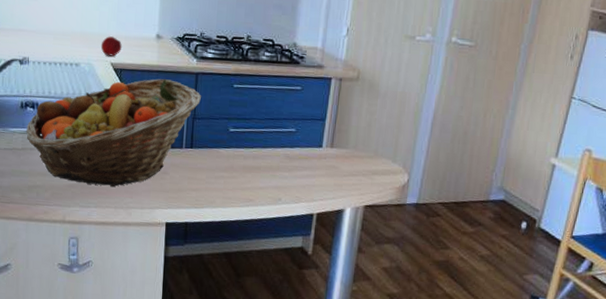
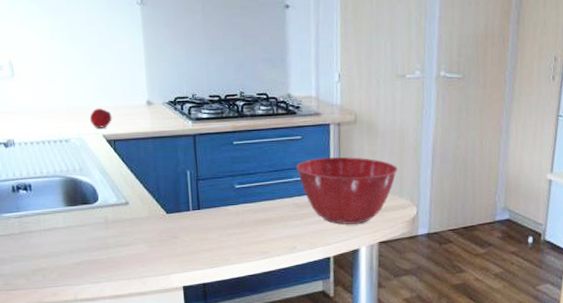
fruit basket: present [25,78,201,187] -> none [21,143,202,259]
mixing bowl: none [292,111,394,184] -> present [296,157,398,225]

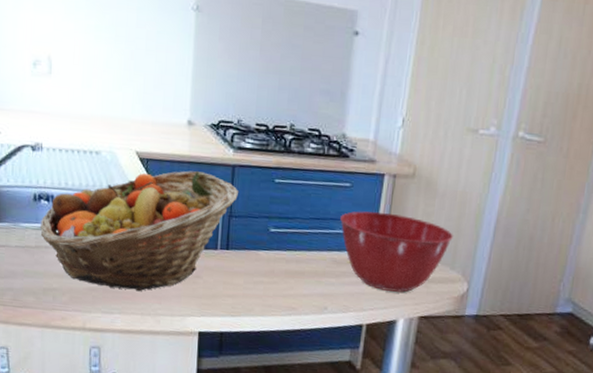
fruit basket: none [21,143,202,259] -> present [39,170,238,292]
peach: present [89,108,112,128] -> none [124,121,149,144]

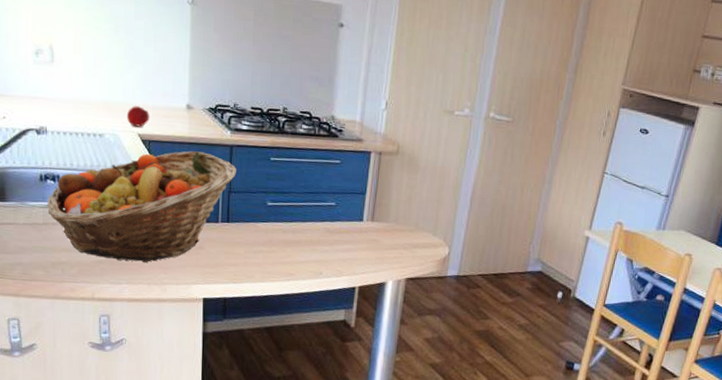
peach: none [124,121,149,144] -> present [126,106,150,127]
mixing bowl: present [340,211,453,293] -> none [332,185,434,257]

